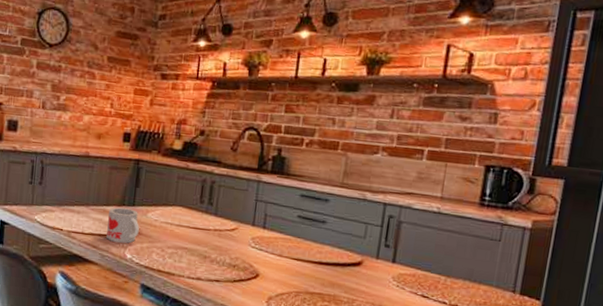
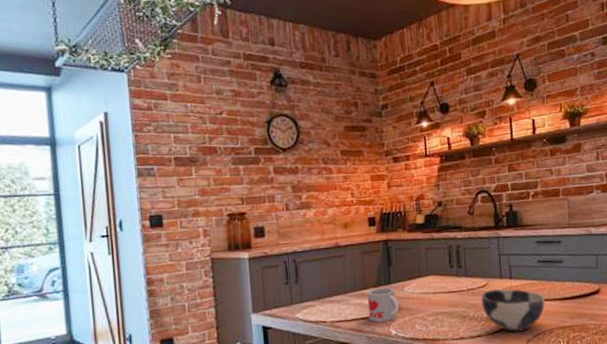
bowl: none [226,235,298,287] -> present [481,288,545,332]

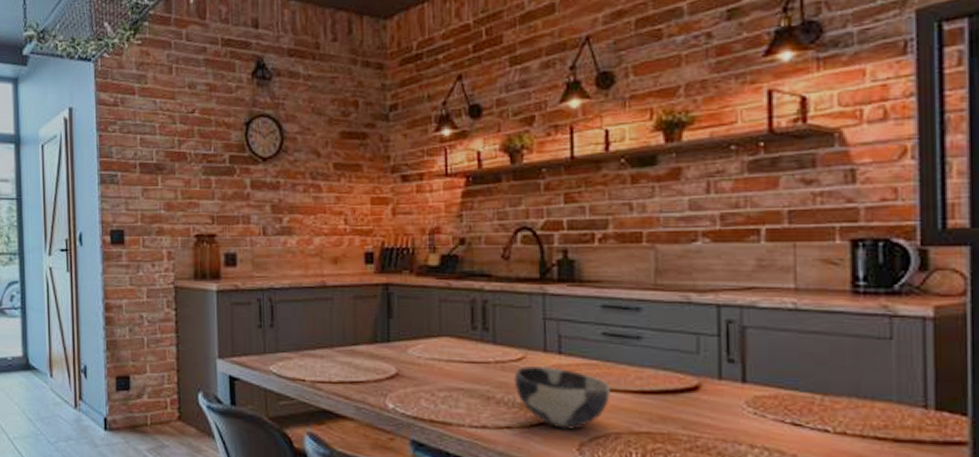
mug: present [367,287,399,322] -> none [359,346,399,390]

